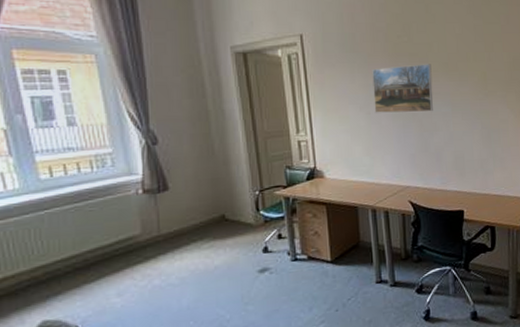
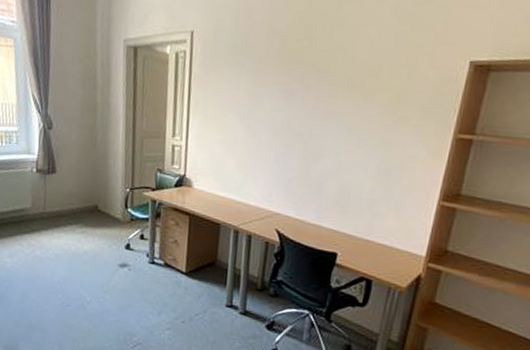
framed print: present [372,64,433,113] -> none [255,75,331,134]

